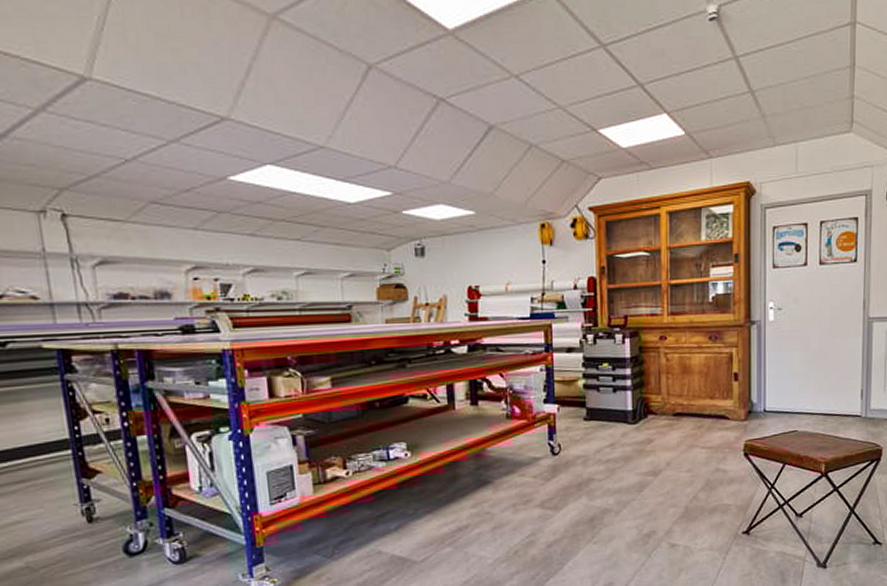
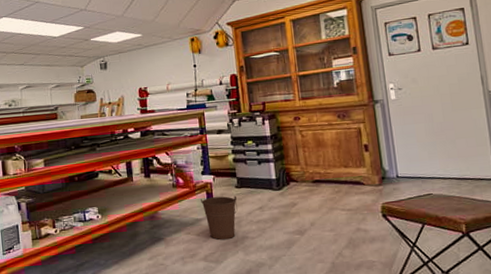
bucket: none [541,430,584,483] -> present [201,195,238,240]

